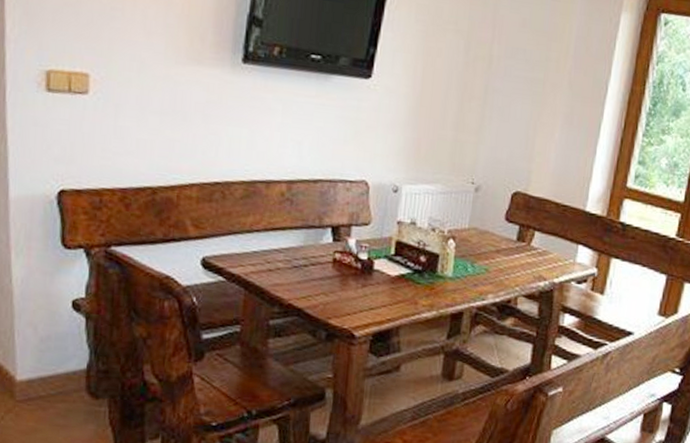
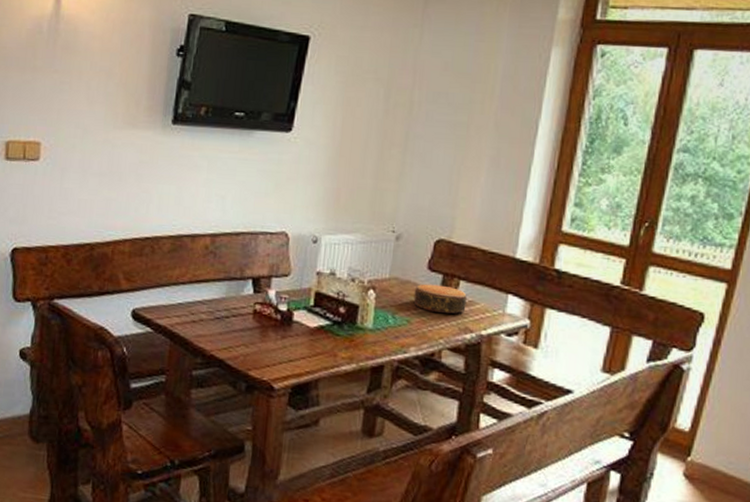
bowl: none [491,234,541,263] -> present [413,284,467,314]

